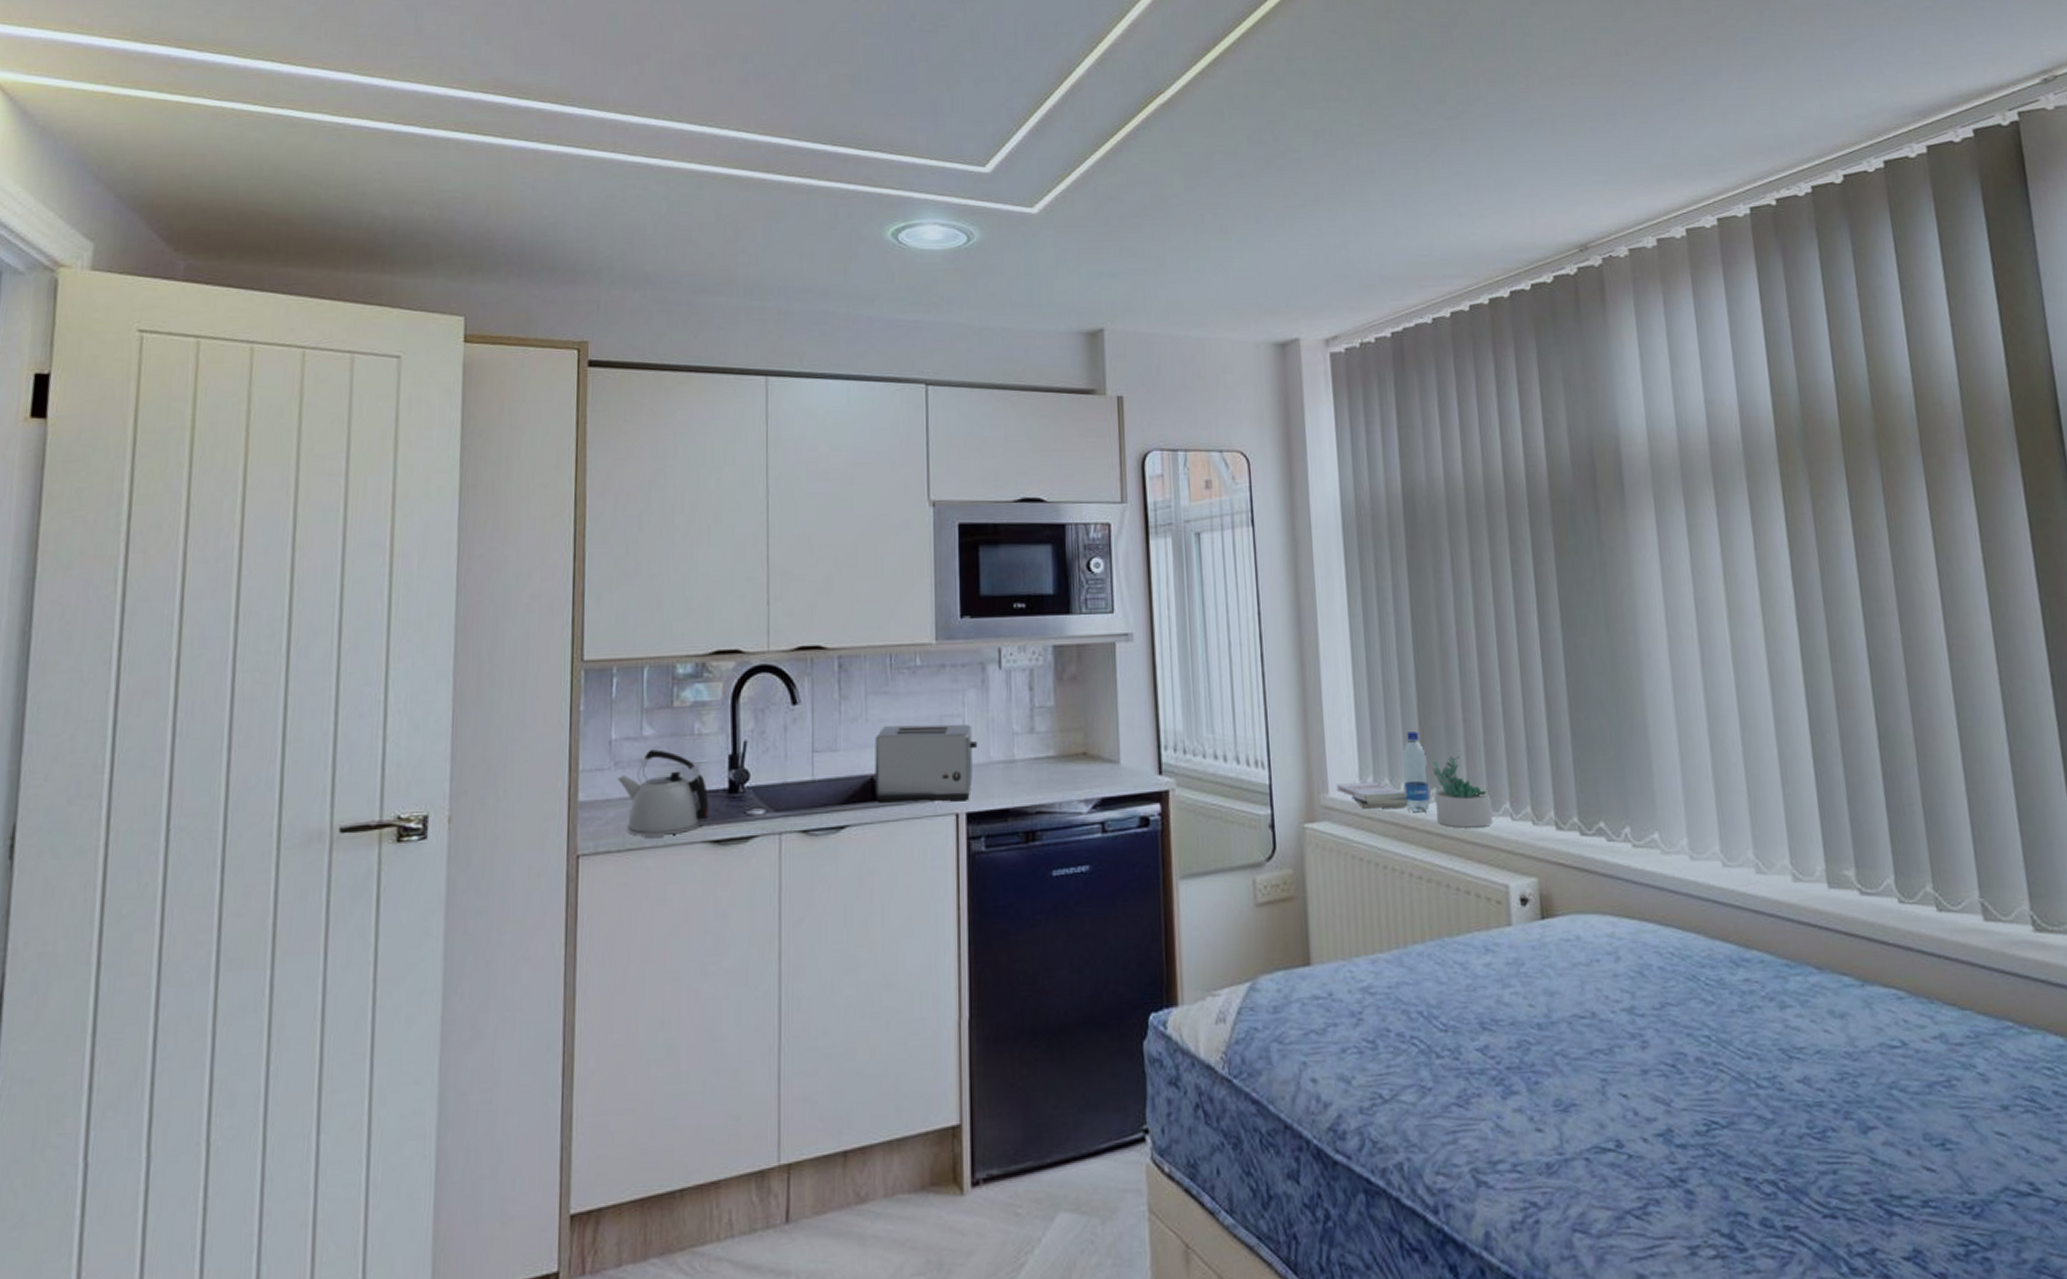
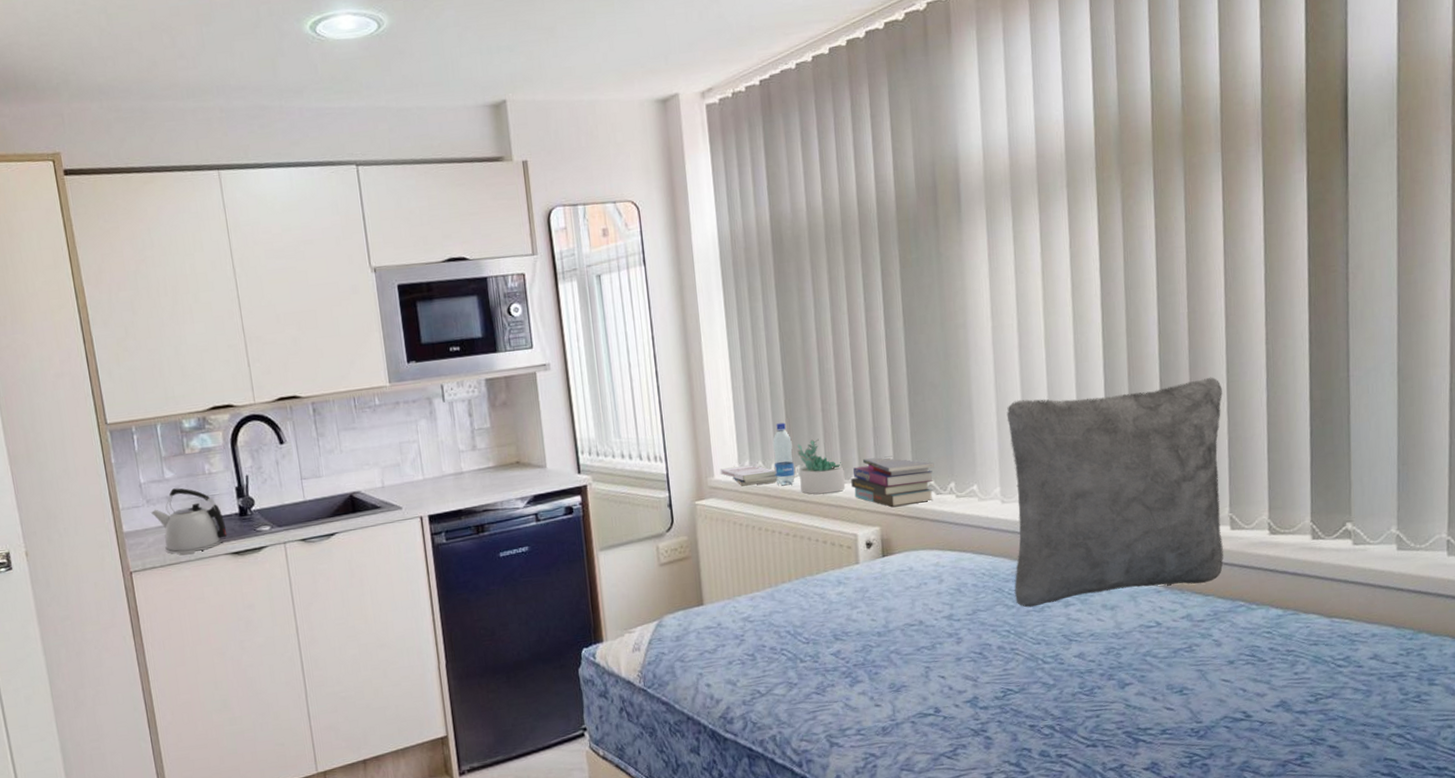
toaster: present [875,724,978,803] -> none [349,448,432,513]
books: none [1500,785,1604,853] -> present [851,456,934,507]
pillow: none [1690,719,1980,1006] -> present [1006,377,1224,608]

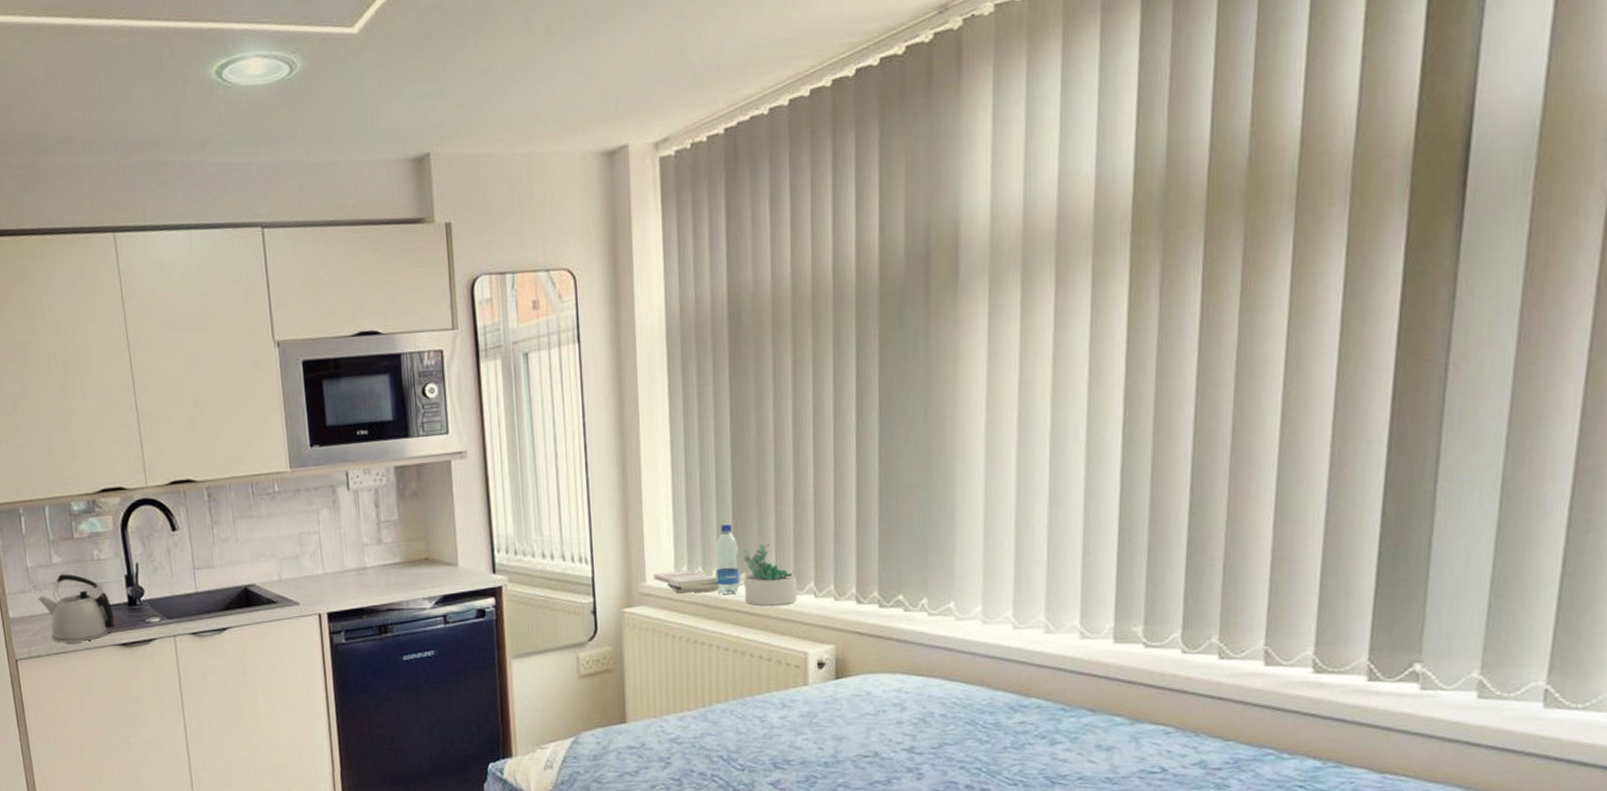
books: present [851,456,934,507] -> none [804,565,904,624]
pillow: present [1006,377,1224,608] -> none [990,485,1269,744]

